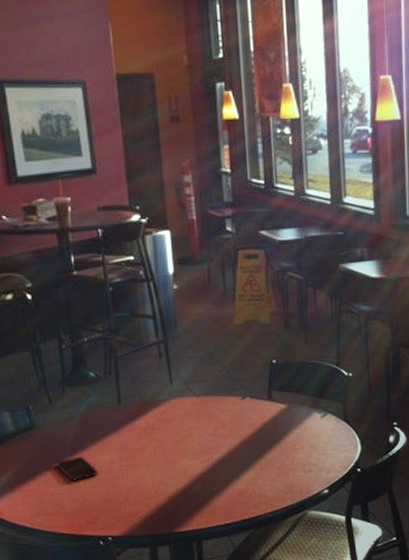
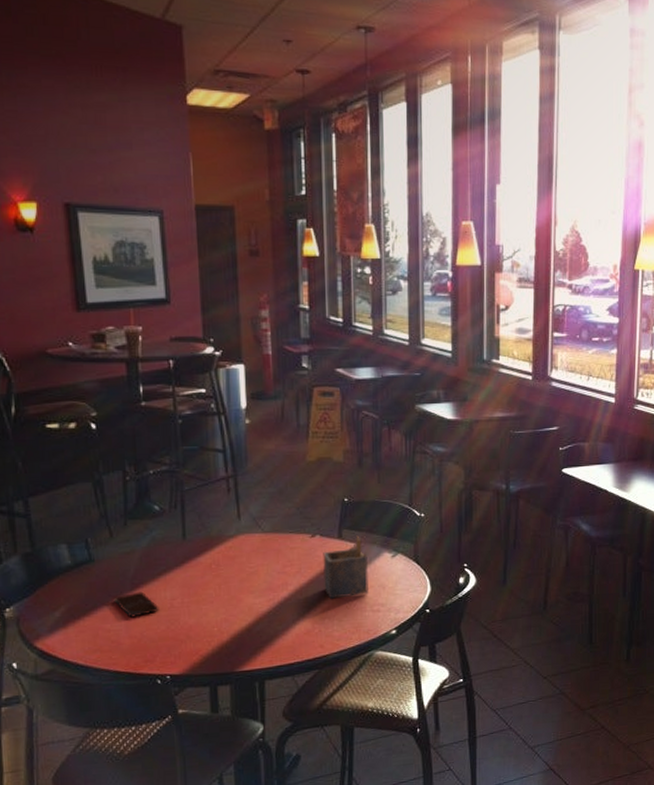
napkin holder: none [254,396,300,460] -> present [323,535,368,599]

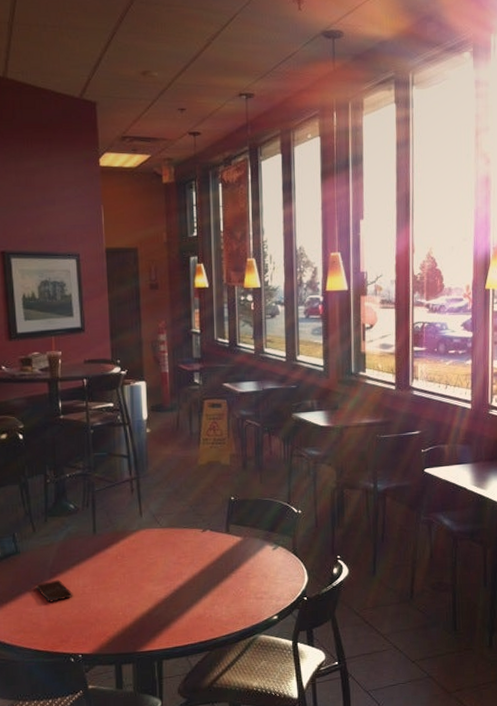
napkin holder: present [323,535,368,599] -> none [213,530,253,587]

